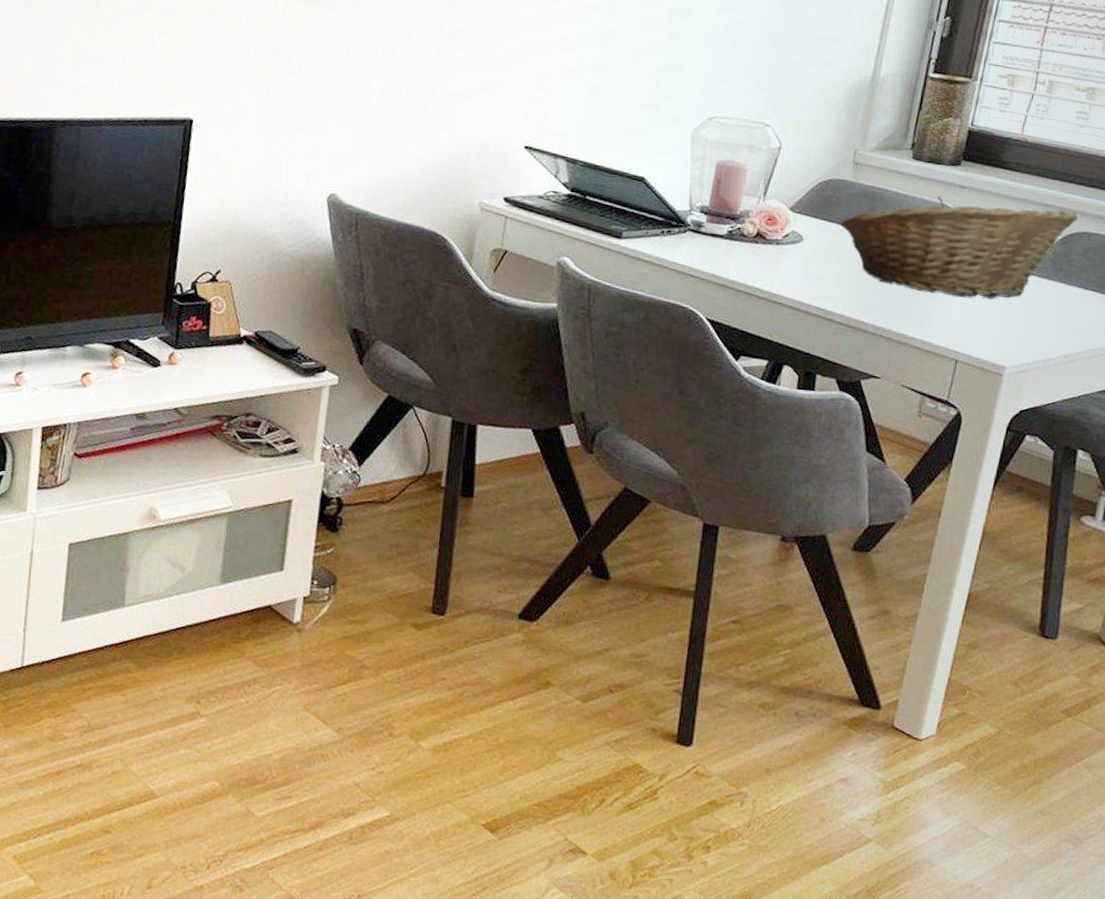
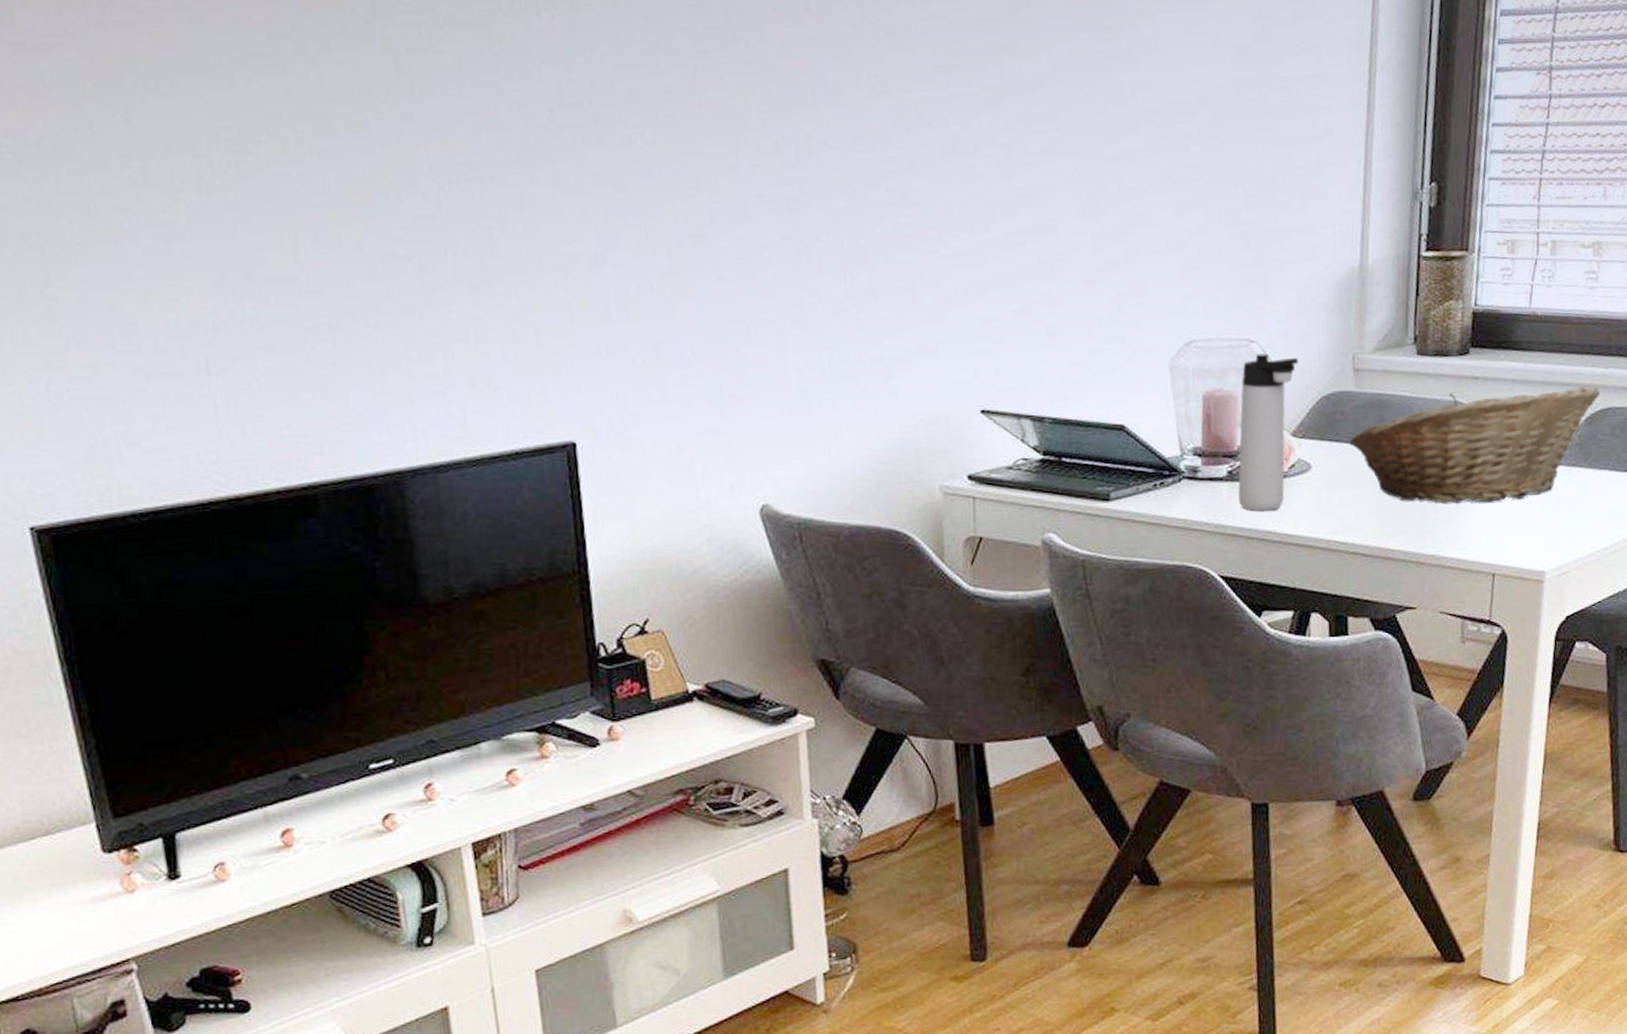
thermos bottle: none [734,136,805,271] -> present [1238,353,1298,511]

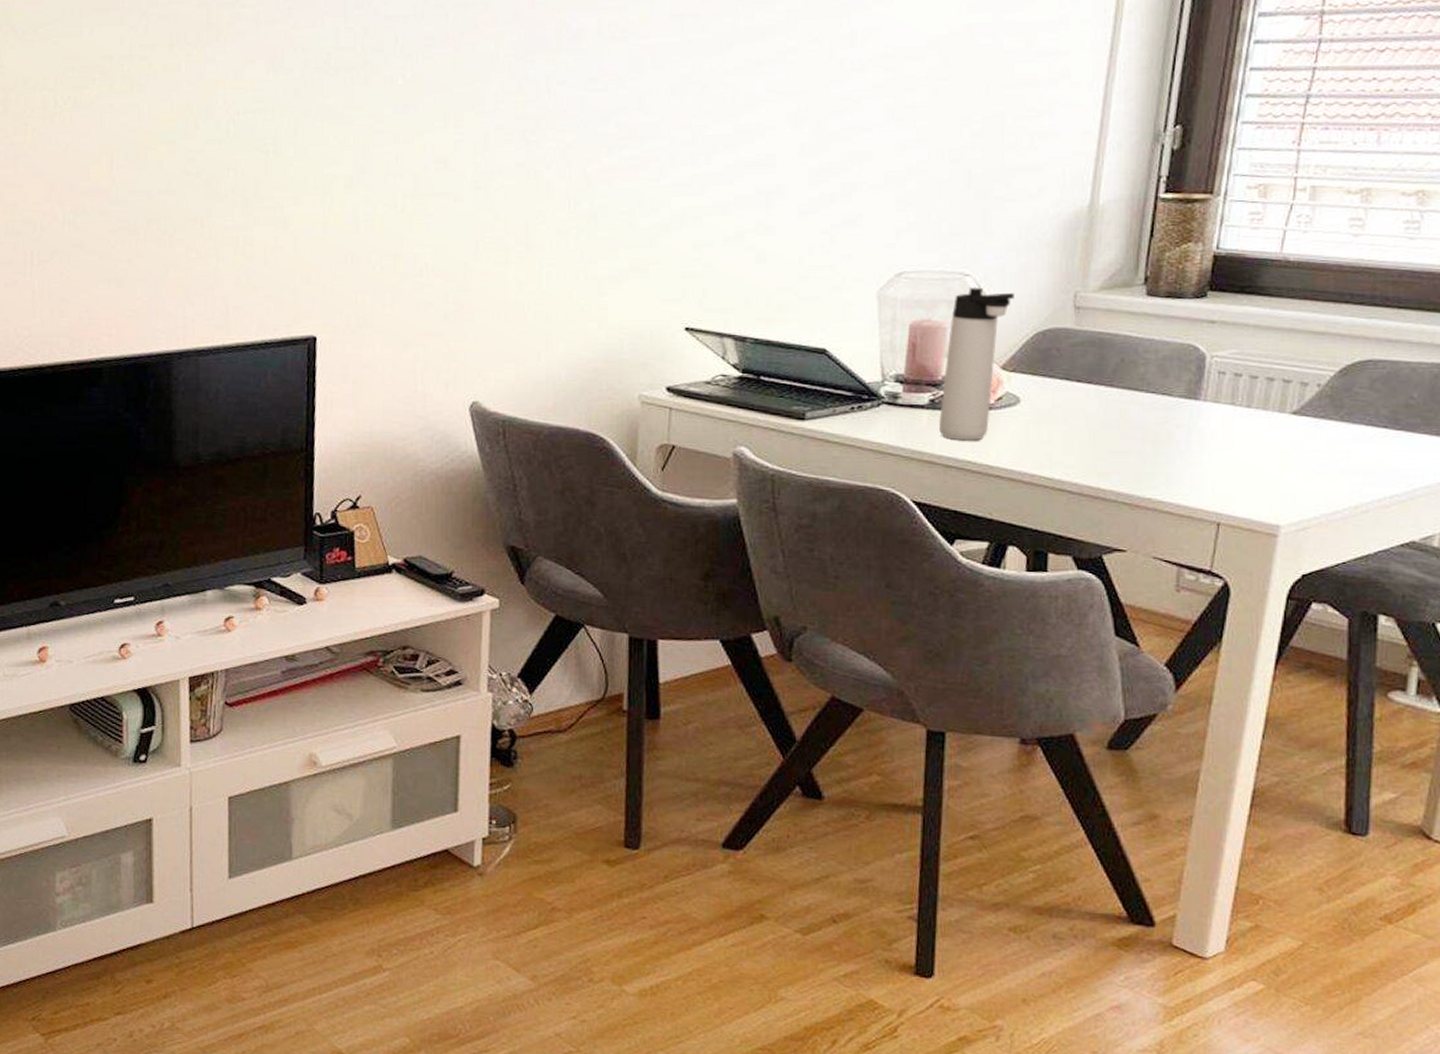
fruit basket: present [1349,385,1601,503] -> none [1064,334,1360,449]

